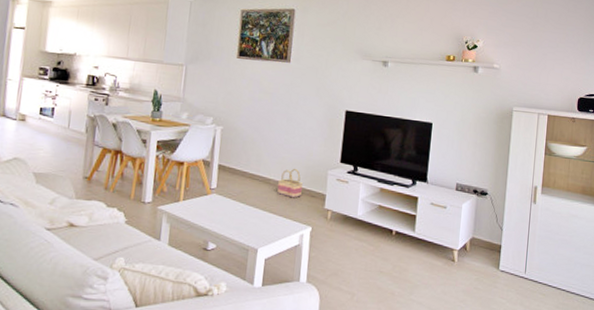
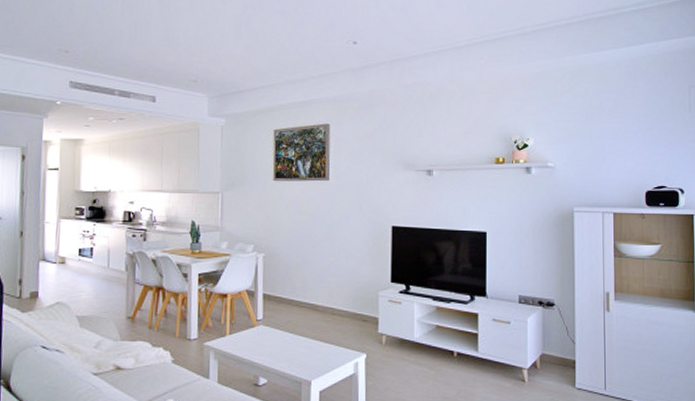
basket: present [277,168,303,198] -> none [327,292,353,324]

